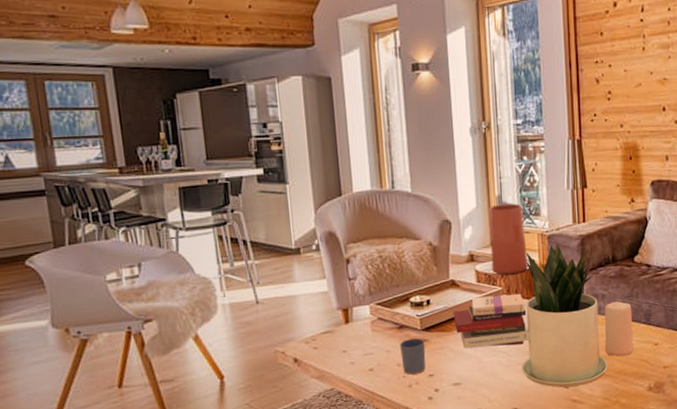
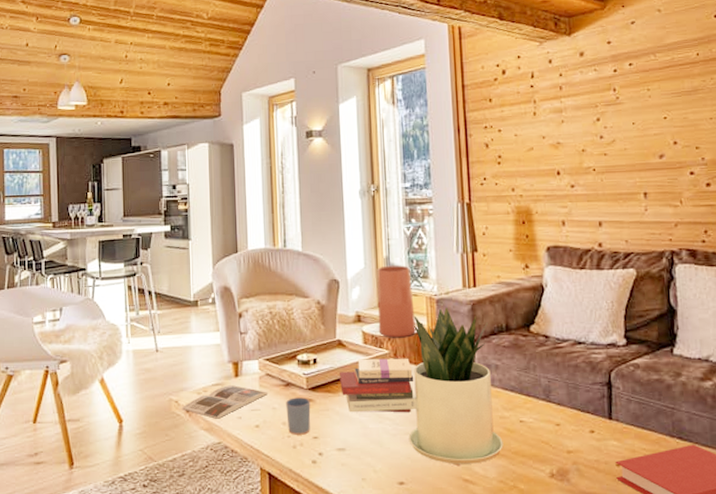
magazine: none [289,331,382,366] -> present [181,385,269,419]
candle: present [604,301,634,357] -> none [498,373,533,435]

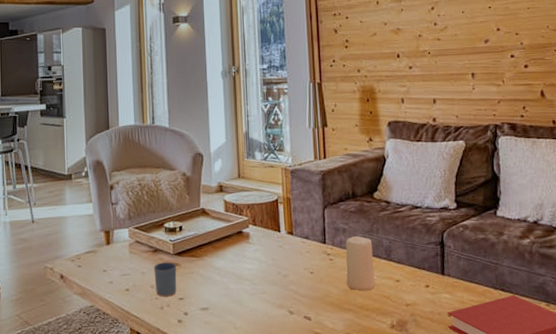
magazine: present [181,385,269,419] -> none [56,252,138,284]
books: present [340,358,417,413] -> none [203,224,273,275]
vase: present [377,265,416,338] -> none [237,139,272,206]
planter: present [408,307,503,464] -> none [265,177,350,319]
candle: none [498,373,533,435] -> present [346,235,376,291]

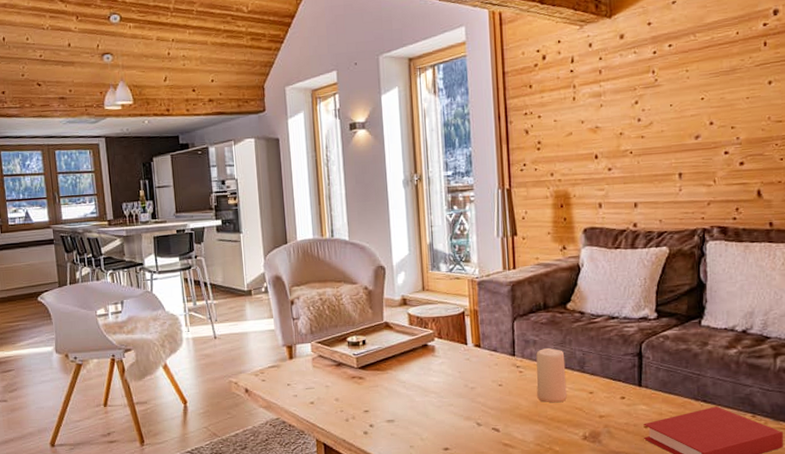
mug: present [154,262,177,297] -> none [338,376,362,410]

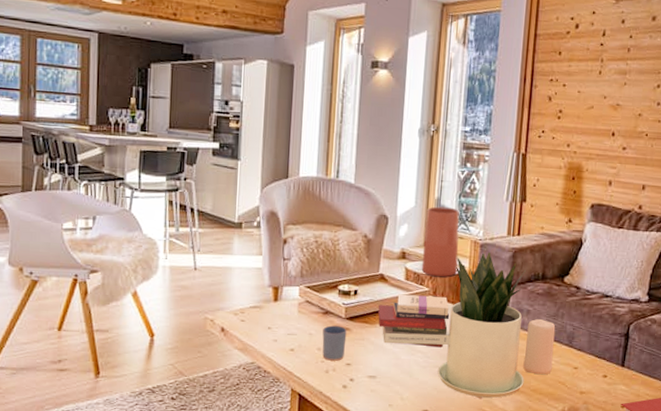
mug: none [338,376,362,410] -> present [322,325,347,361]
books: none [387,336,460,388] -> present [378,294,450,348]
vase: none [421,250,458,319] -> present [421,206,459,278]
planter: none [452,288,540,431] -> present [437,252,526,398]

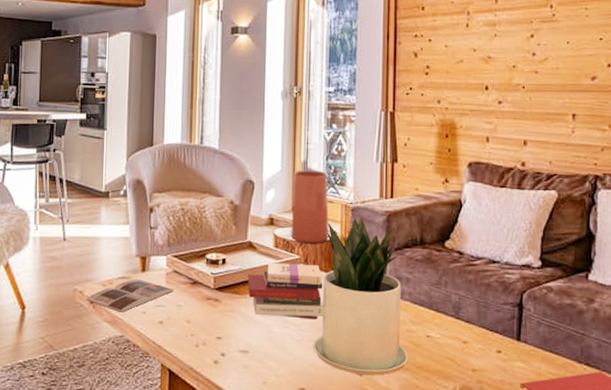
magazine: none [216,309,306,340] -> present [85,279,175,312]
mug: present [322,325,347,361] -> none [191,296,216,334]
candle: present [523,318,556,375] -> none [406,287,440,350]

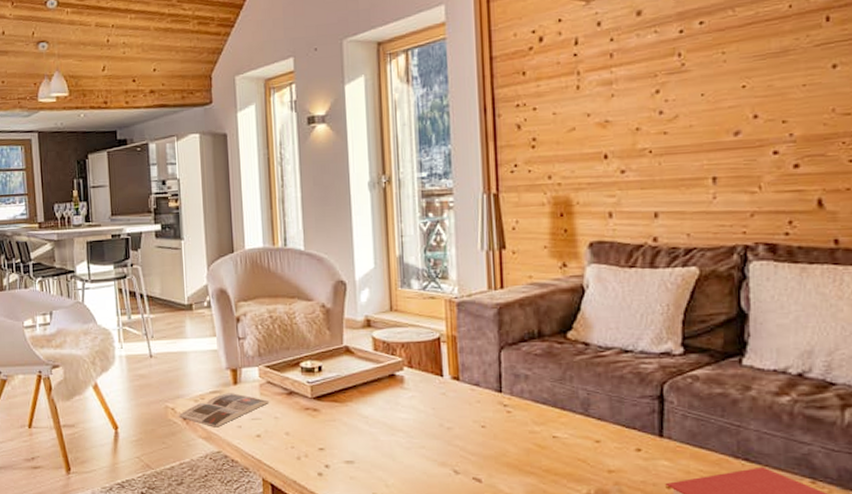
books: present [248,262,324,320] -> none [347,366,434,425]
vase: present [291,170,329,244] -> none [389,264,433,345]
planter: present [313,216,408,376] -> none [424,311,533,481]

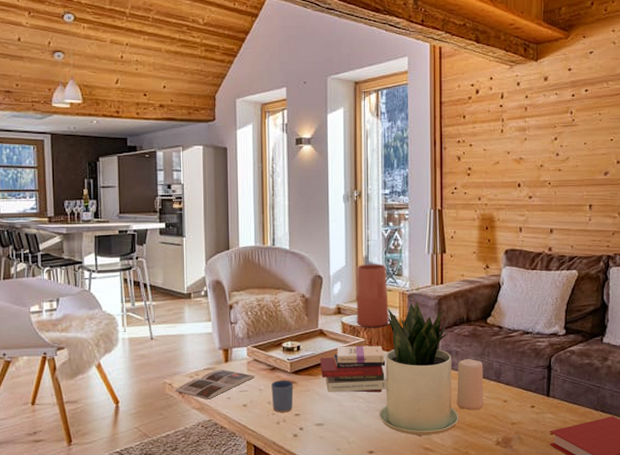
mug: none [289,407,316,446] -> present [271,380,294,413]
books: none [347,366,434,425] -> present [320,345,387,393]
vase: none [389,264,433,345] -> present [356,264,389,328]
planter: none [424,311,533,481] -> present [379,301,459,435]
candle: none [528,384,568,452] -> present [457,358,484,410]

